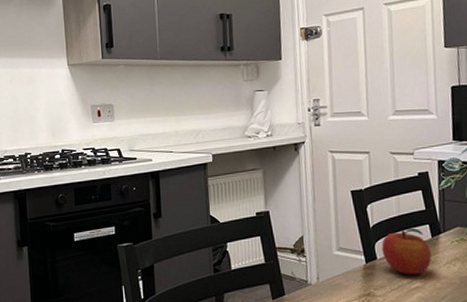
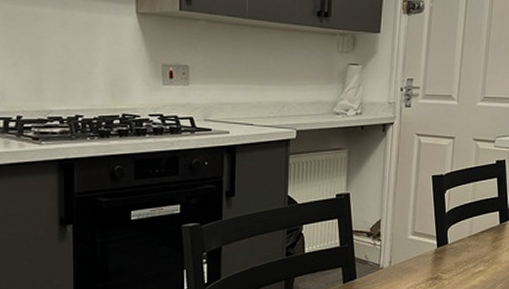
fruit: present [381,227,432,276] -> none [454,214,498,260]

